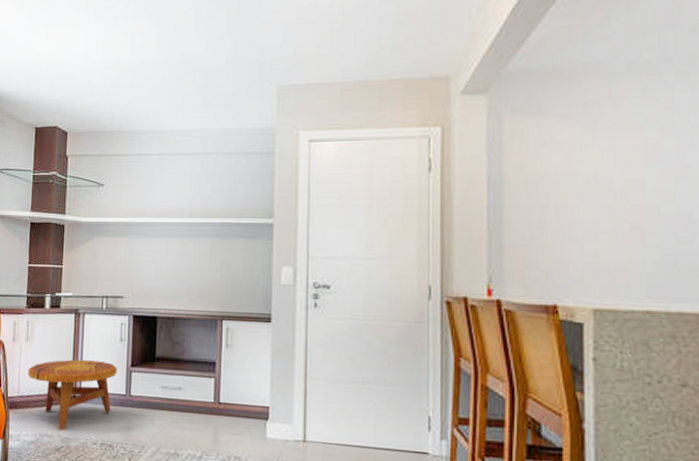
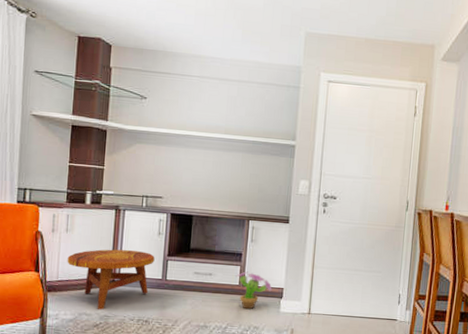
decorative plant: none [210,385,255,434] -> present [236,271,273,310]

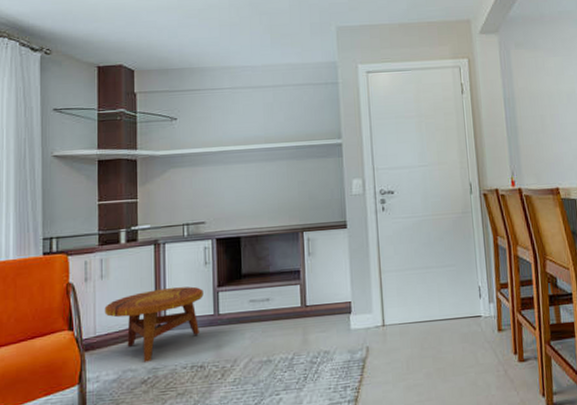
decorative plant: present [236,271,273,310] -> none [296,289,339,333]

